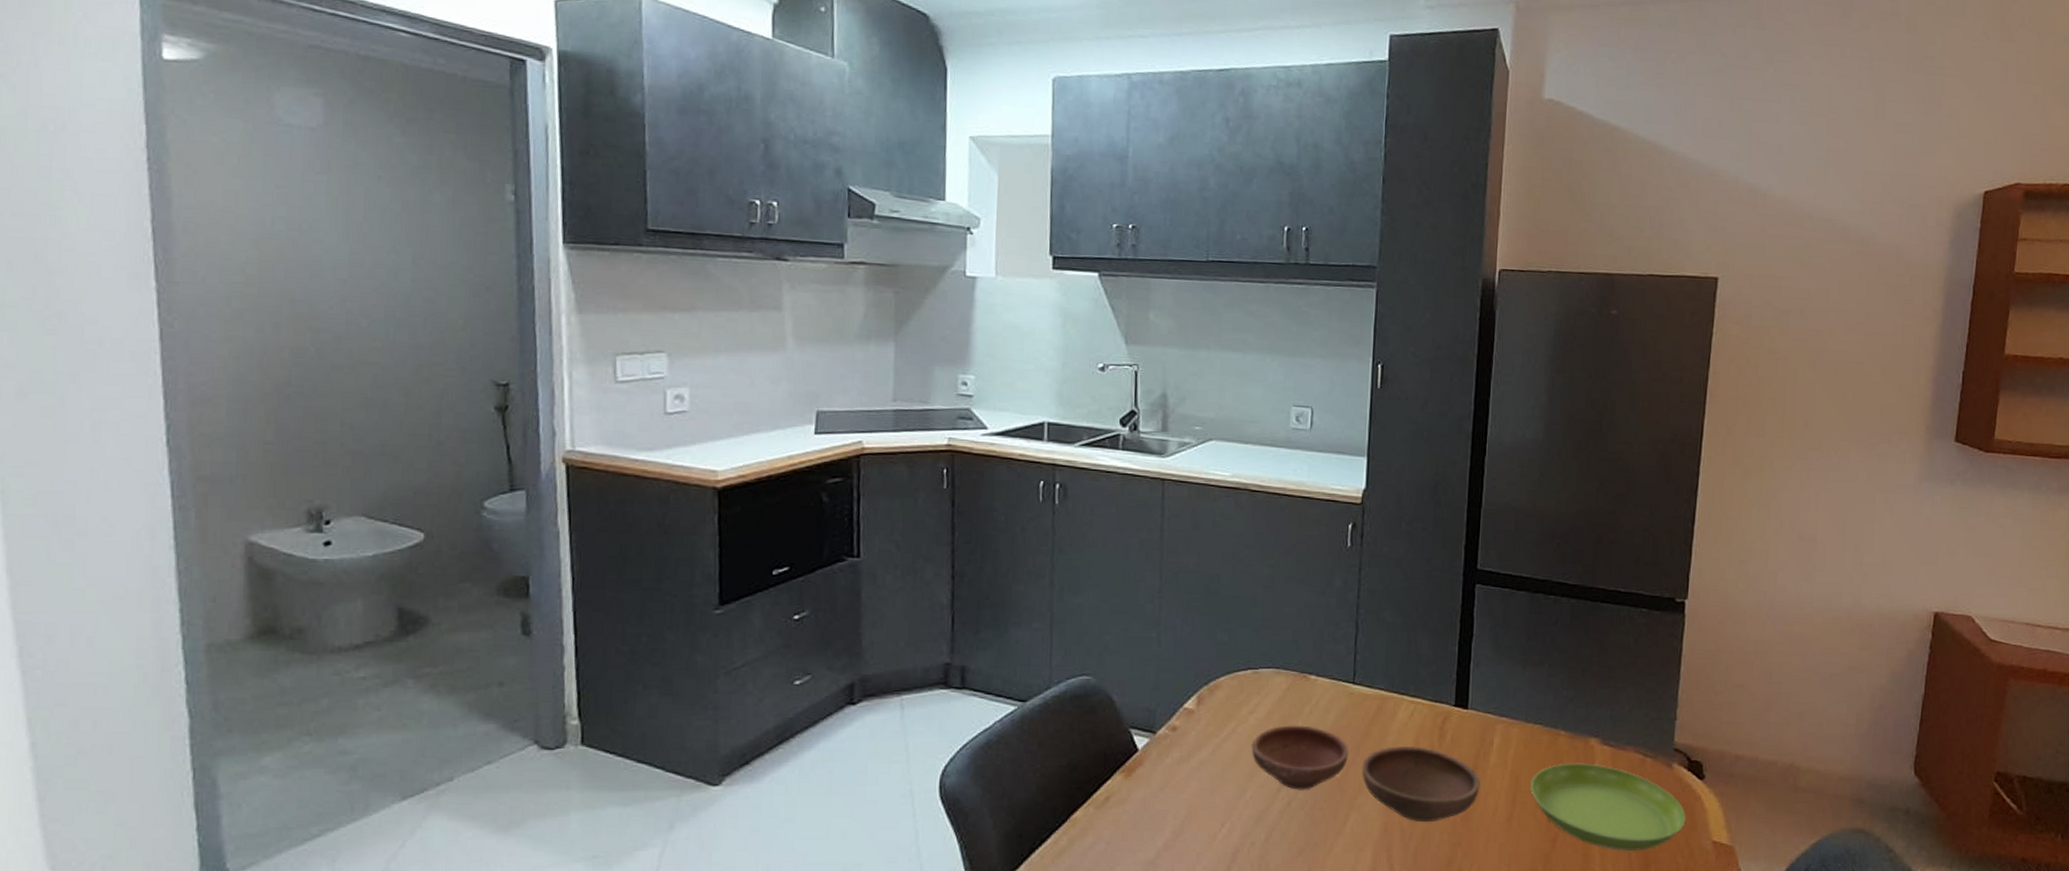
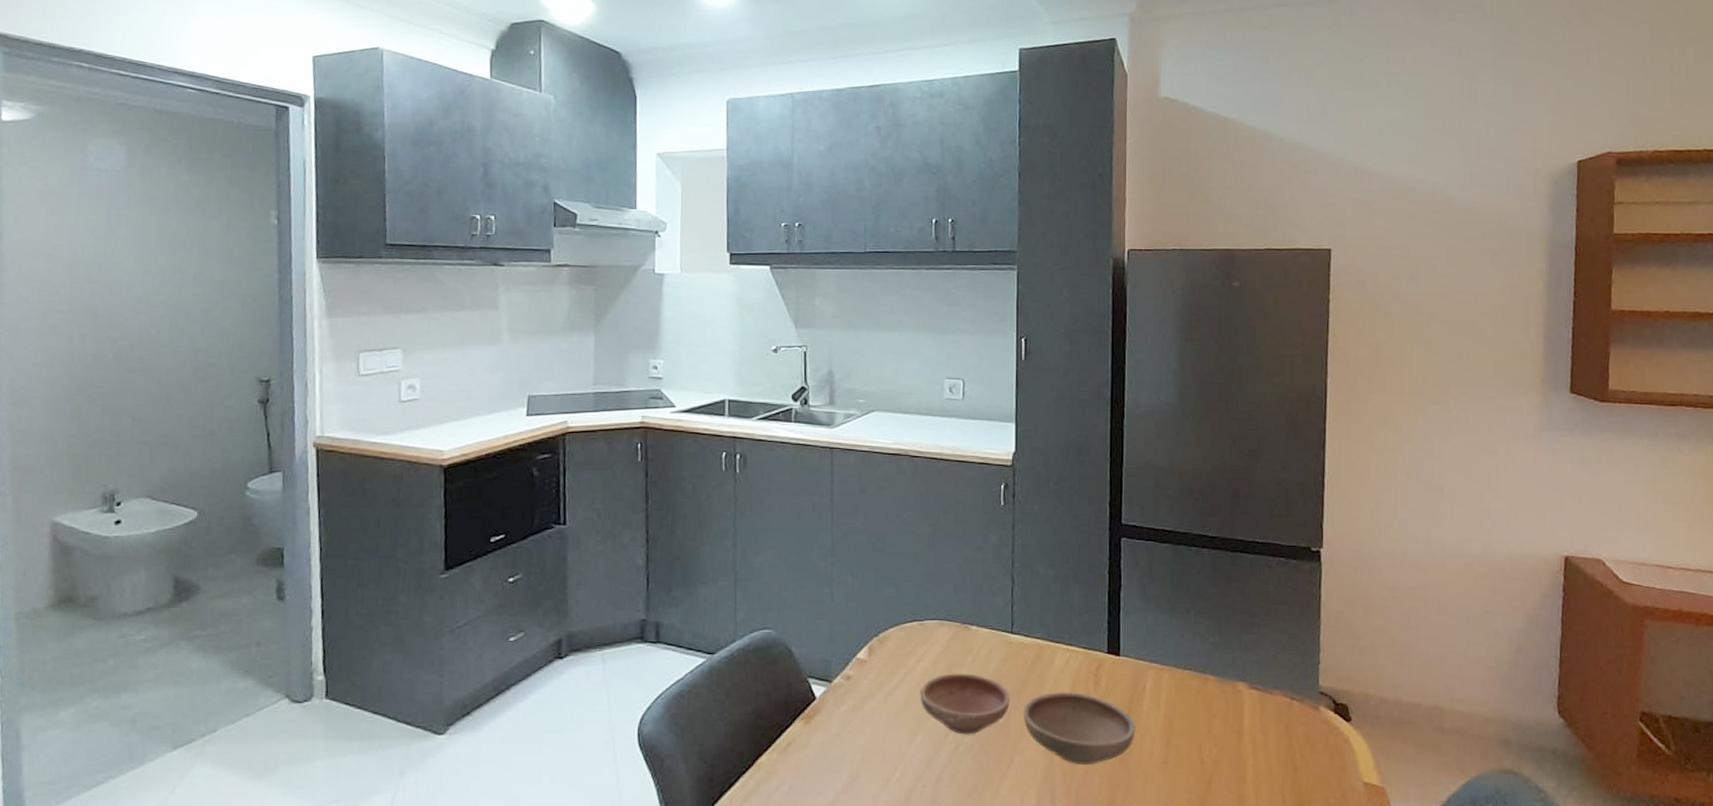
saucer: present [1530,763,1686,852] -> none [1184,707,1336,793]

